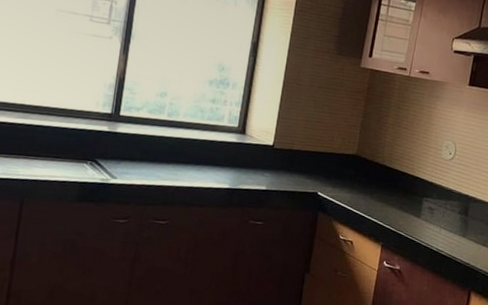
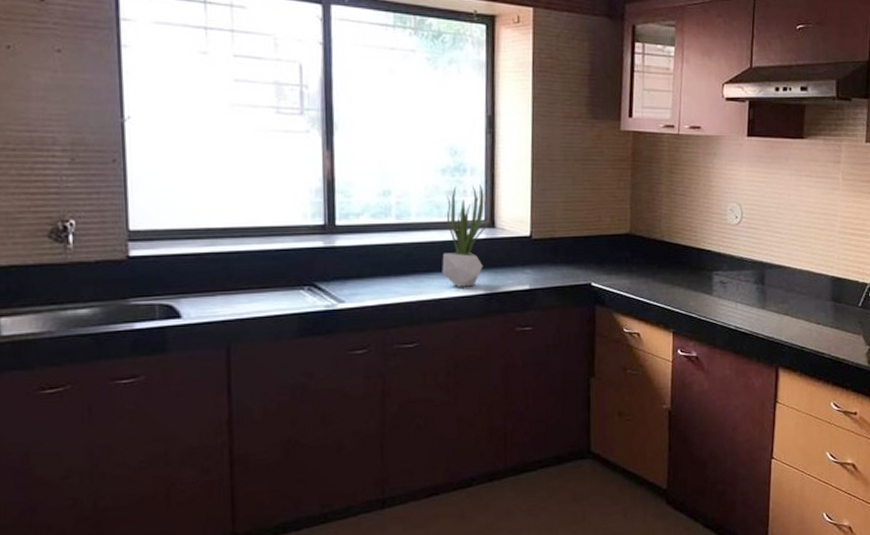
potted plant: none [197,96,241,181] -> present [442,183,489,287]

